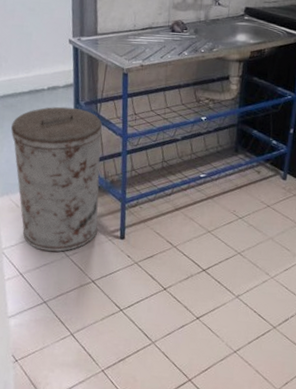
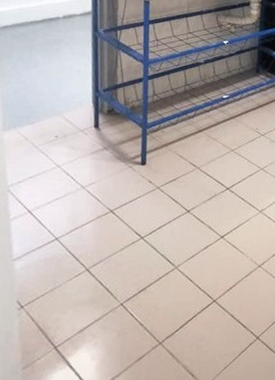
trash can: present [11,106,102,252] -> none [20,35,122,185]

